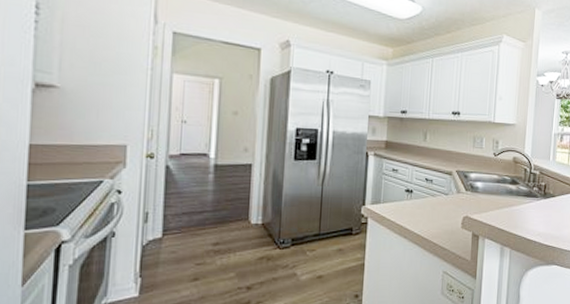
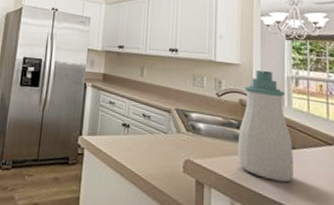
soap bottle: none [508,128,554,226] -> present [237,70,294,183]

